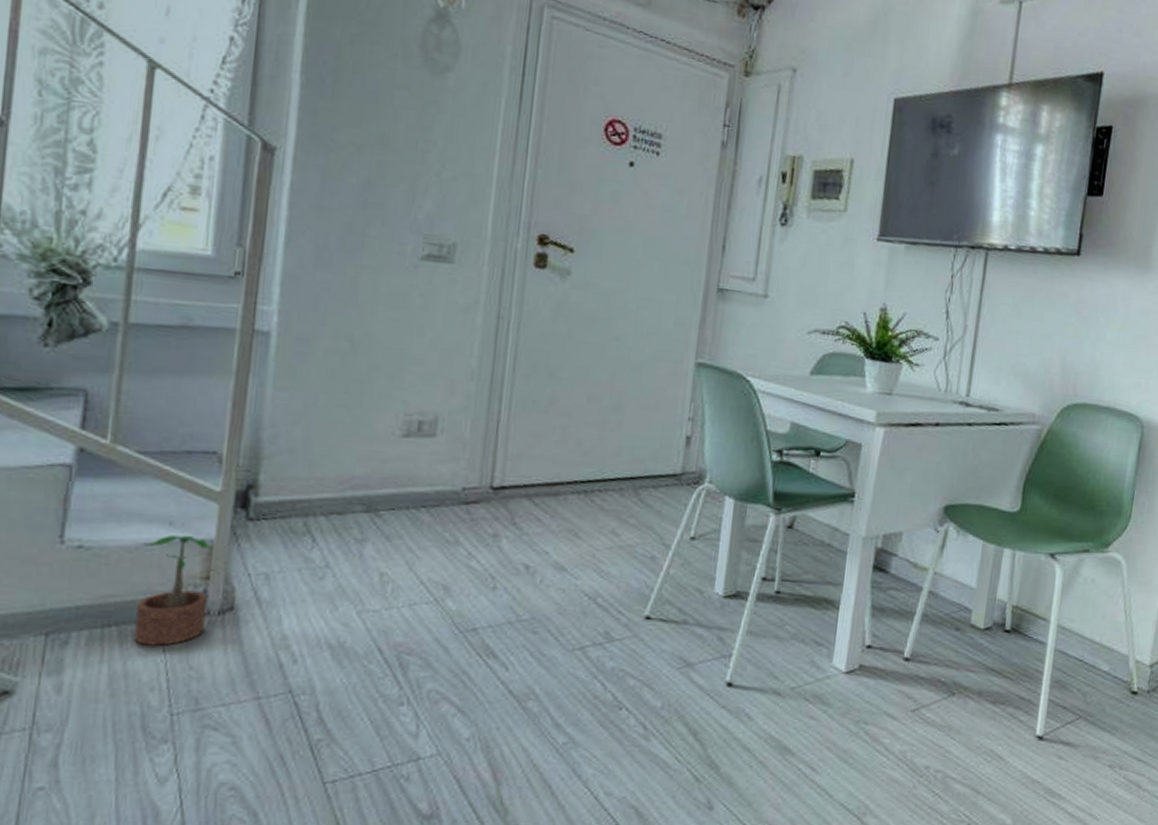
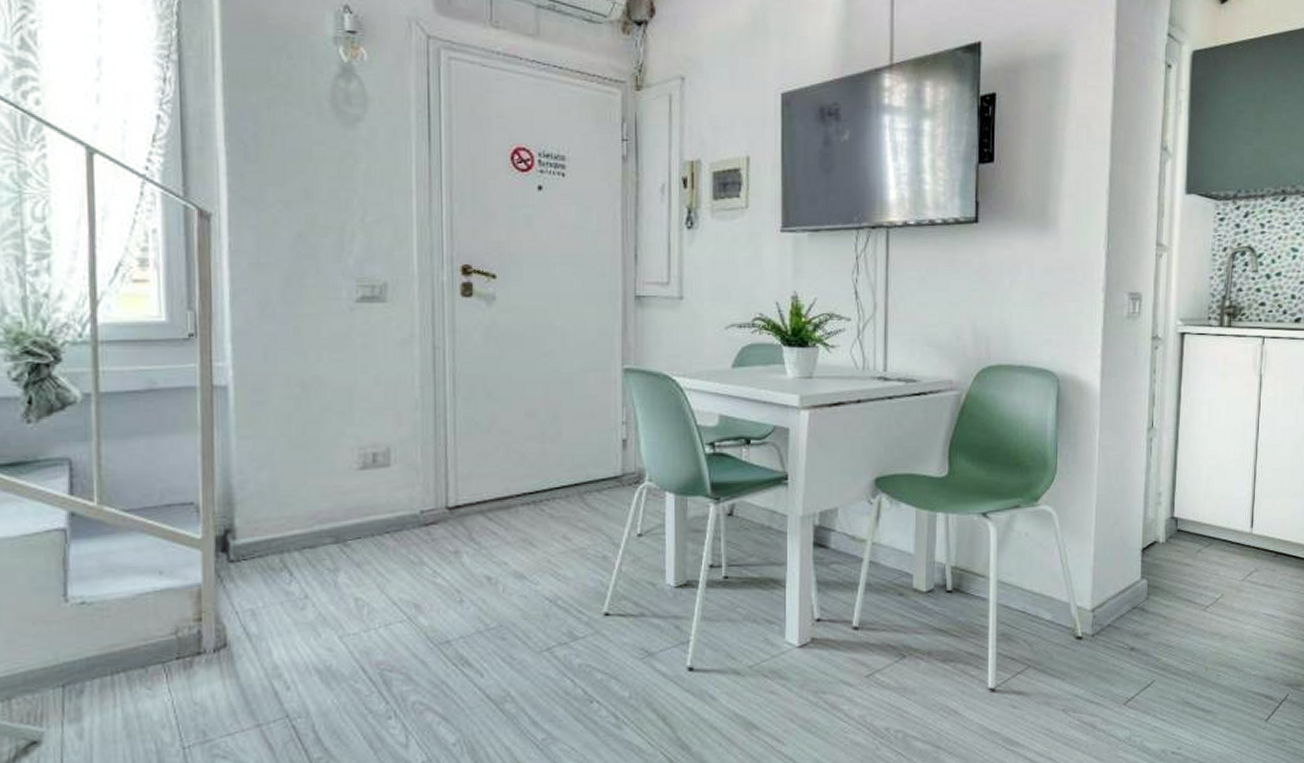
potted plant: present [134,535,213,646] -> none [139,582,202,687]

